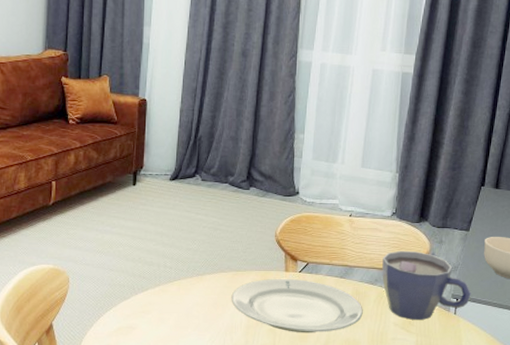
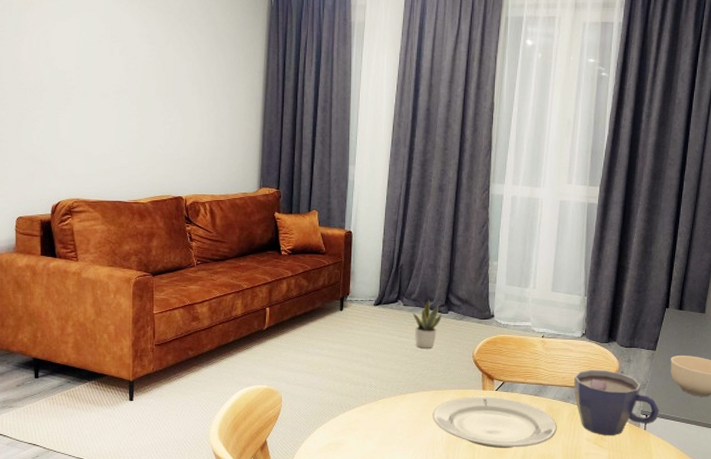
potted plant: none [211,174,243,227] -> present [412,299,442,348]

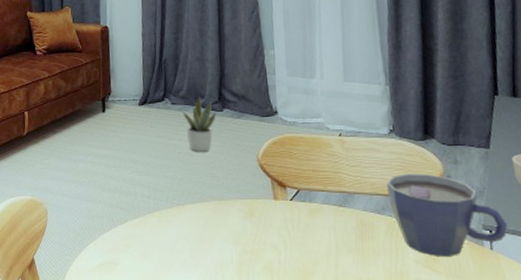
plate: present [432,396,557,449] -> none [217,207,374,272]

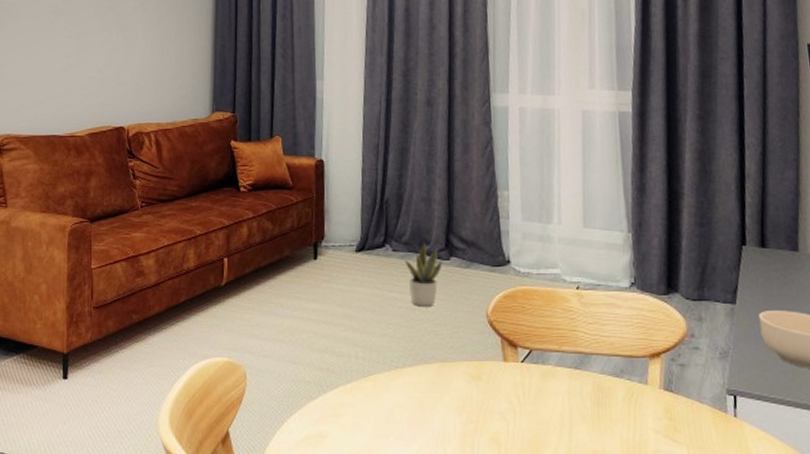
cup: present [386,173,508,256] -> none [626,331,753,425]

